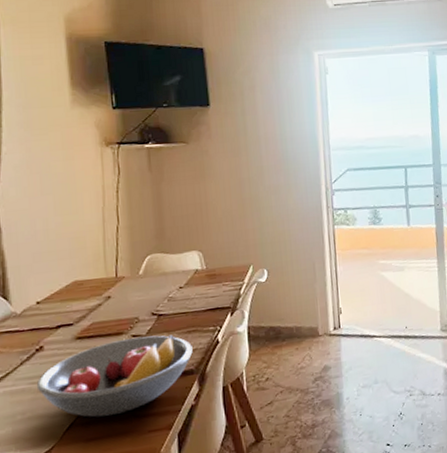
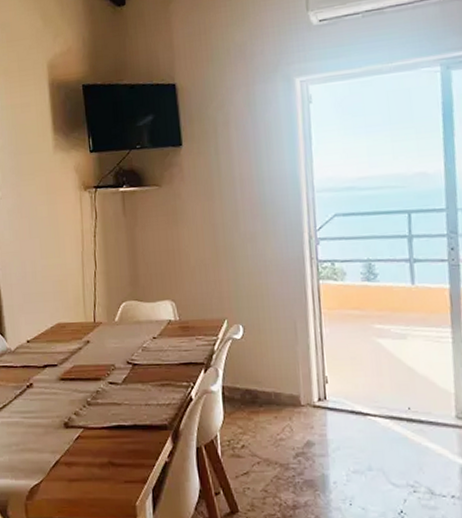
fruit bowl: present [36,334,193,417] -> none [27,384,166,459]

